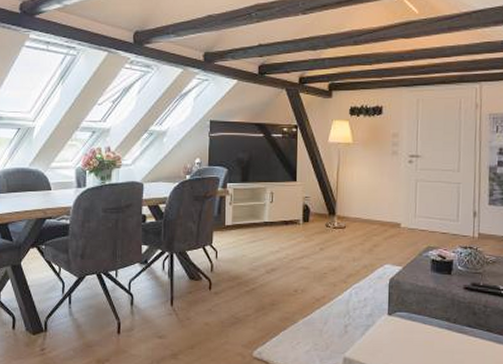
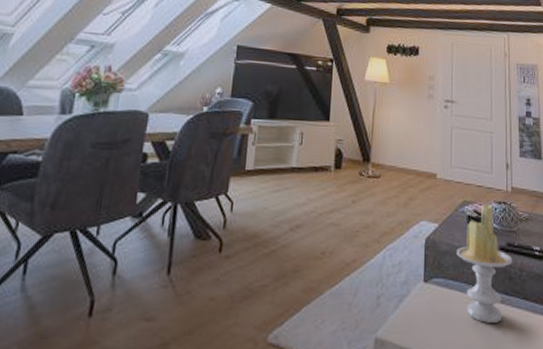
candle: none [419,249,478,350] -> present [456,204,513,323]

